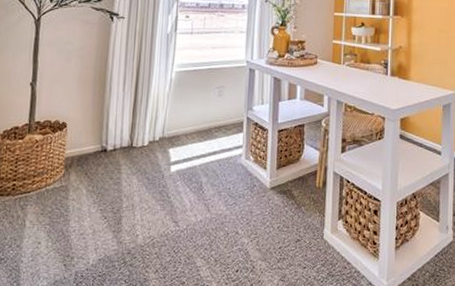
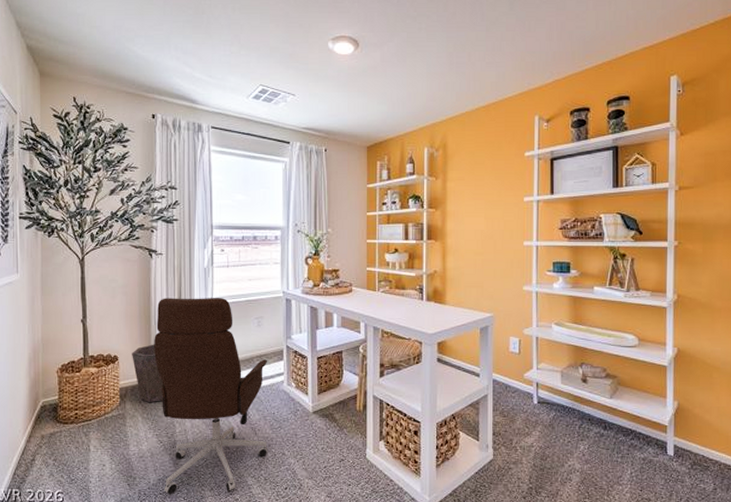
waste bin: none [82,111,113,174] -> present [132,344,163,402]
office chair: none [103,63,226,276] -> present [154,297,267,494]

